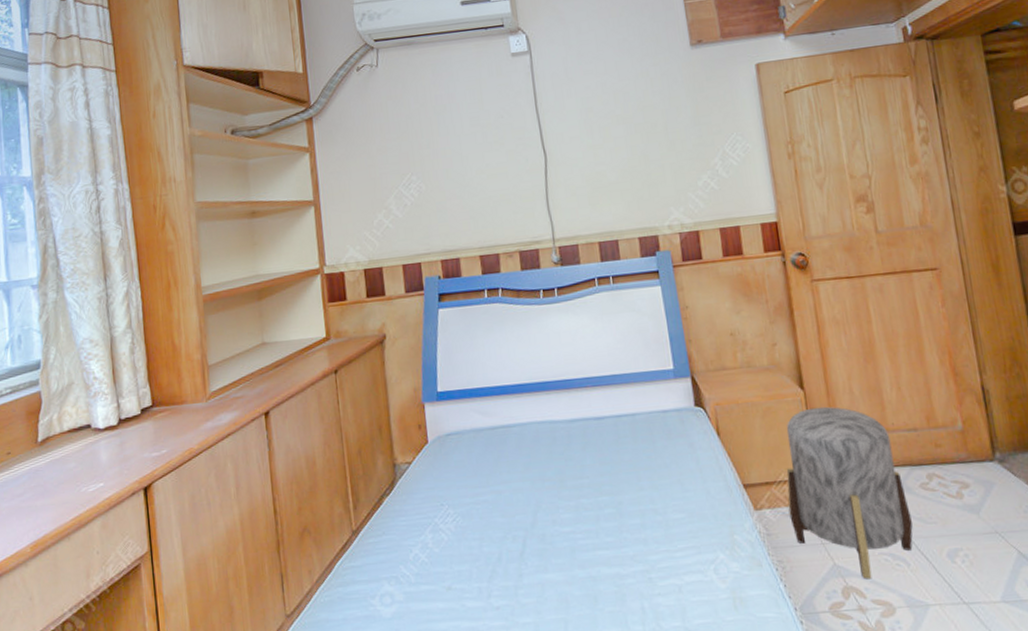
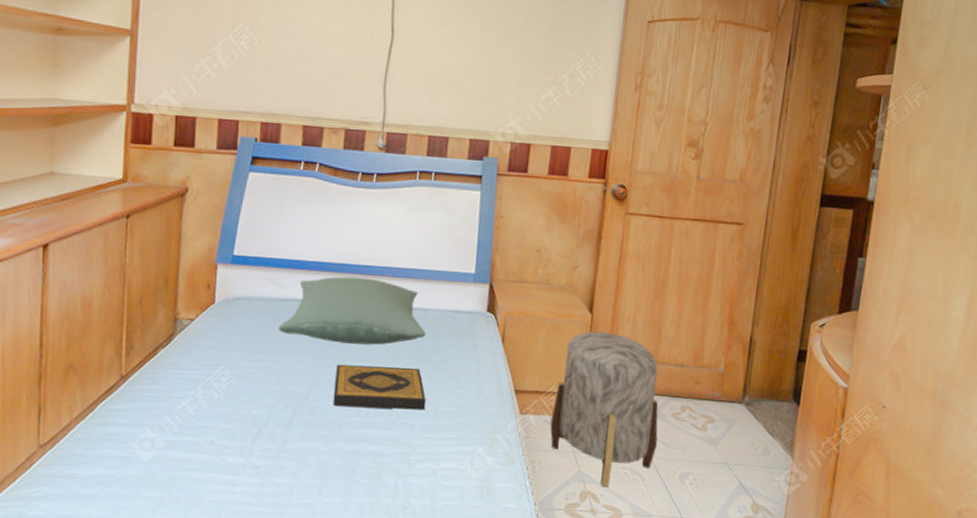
pillow: none [492,392,638,464] -> present [278,276,426,345]
hardback book: none [556,477,655,530] -> present [332,364,426,410]

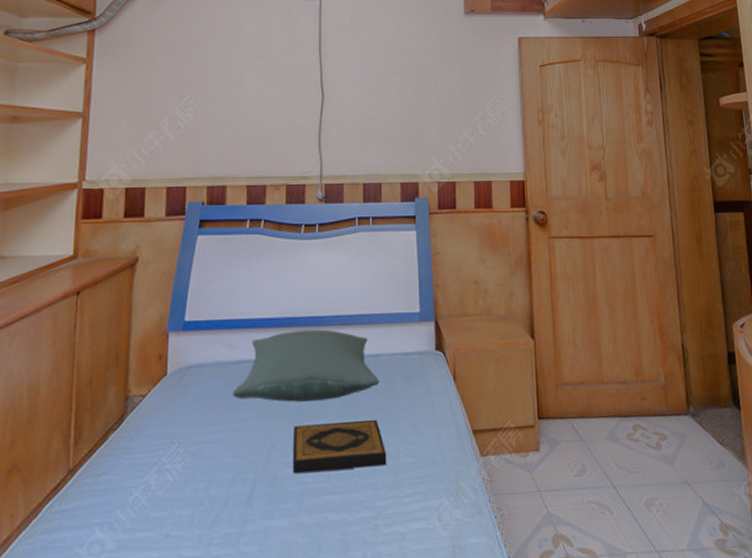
stool: present [550,331,659,488] -> none [511,356,618,528]

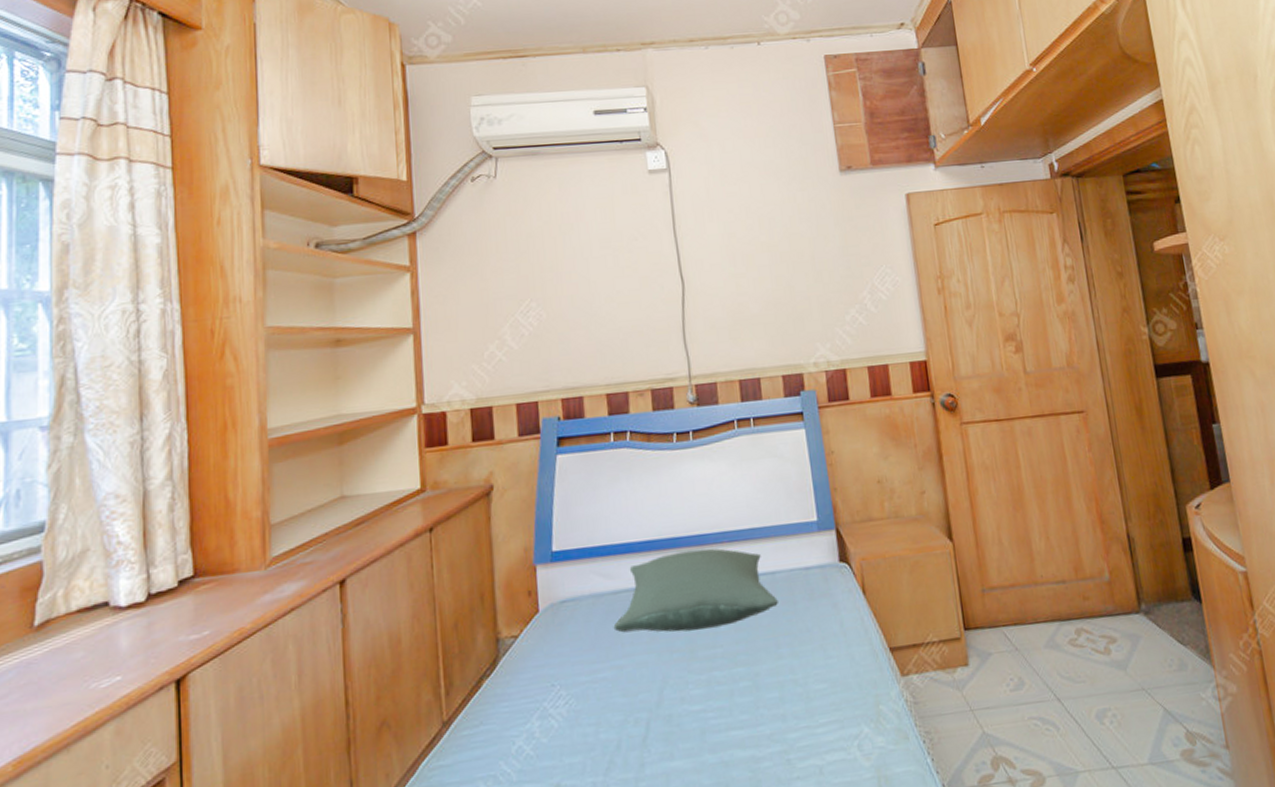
hardback book: present [292,419,387,473] -> none [686,643,795,709]

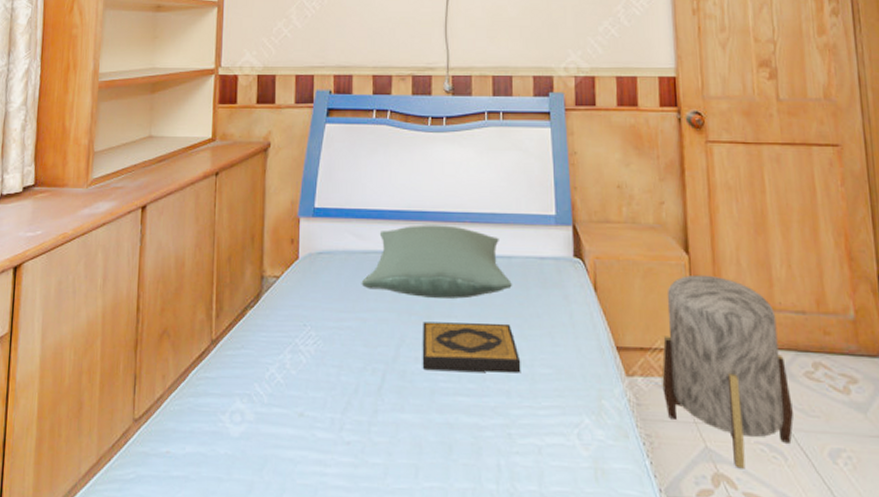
hardback book: none [686,643,795,709] -> present [422,321,521,373]
stool: none [934,559,1062,748] -> present [662,274,794,469]

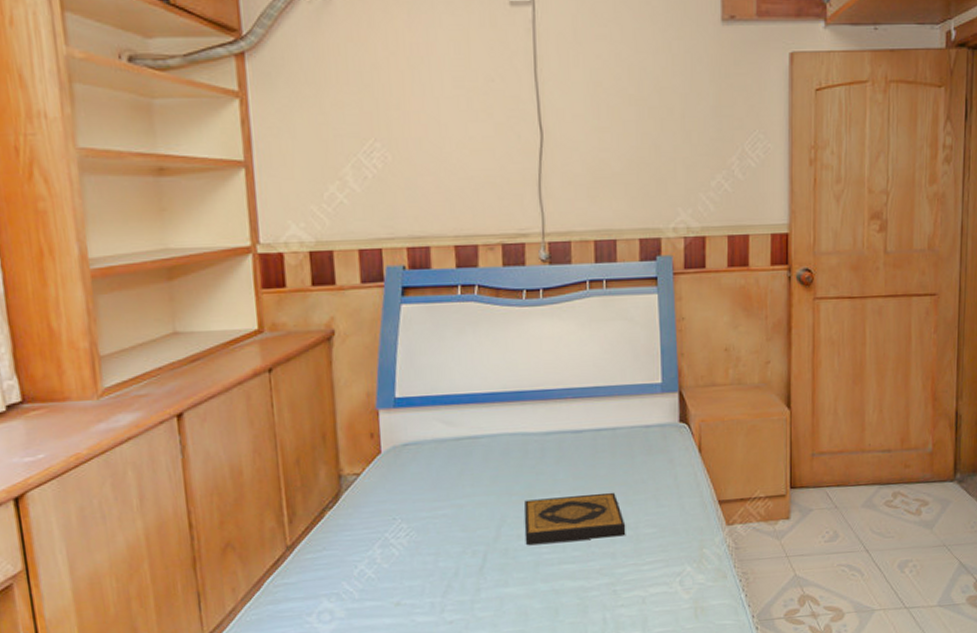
pillow: present [361,225,512,299] -> none [455,403,617,478]
stool: present [662,274,794,469] -> none [759,426,872,589]

